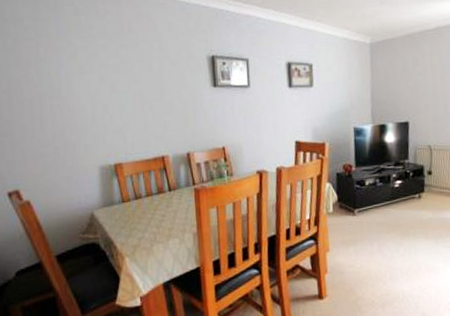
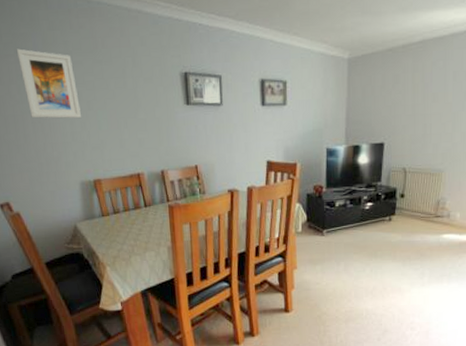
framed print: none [37,32,103,102] -> present [16,48,81,119]

